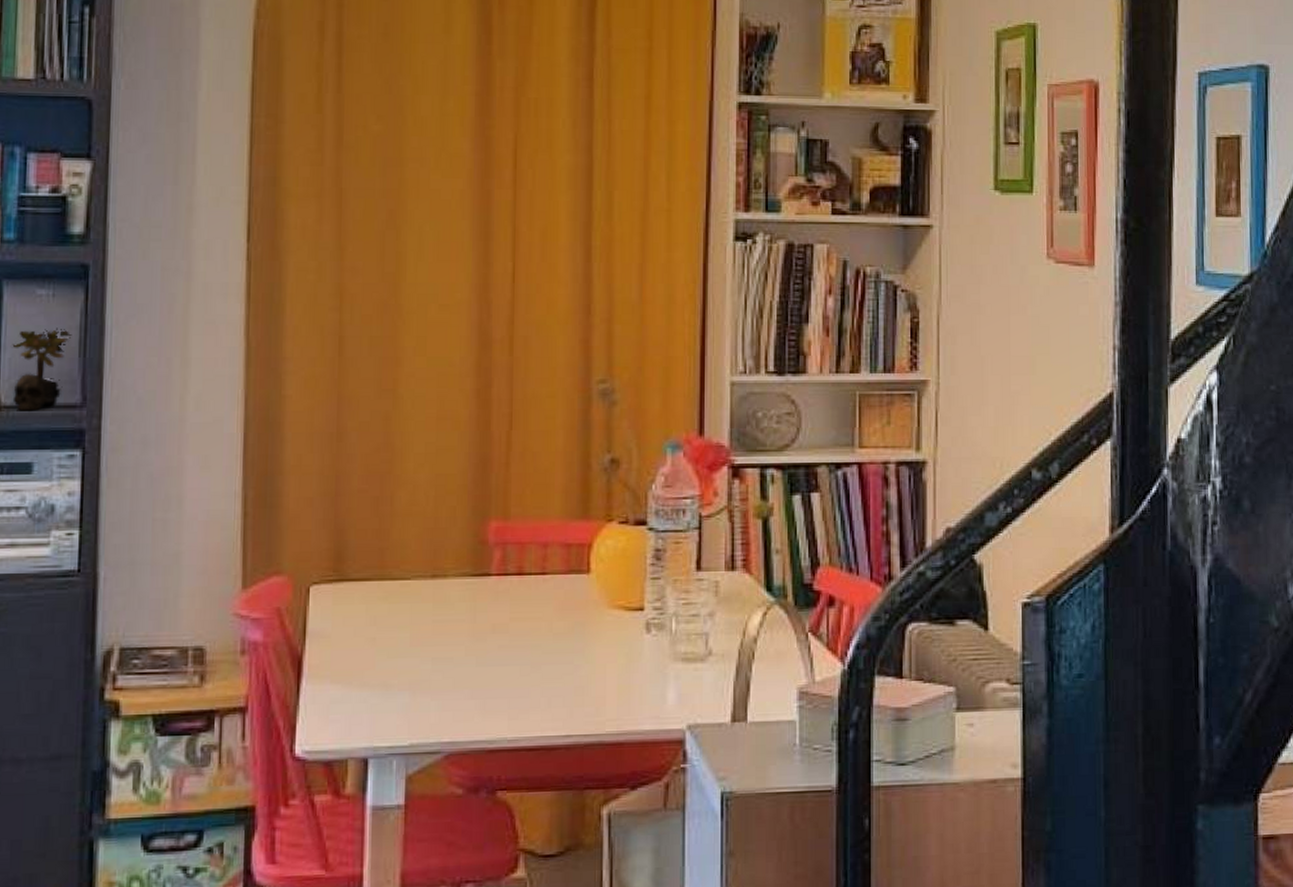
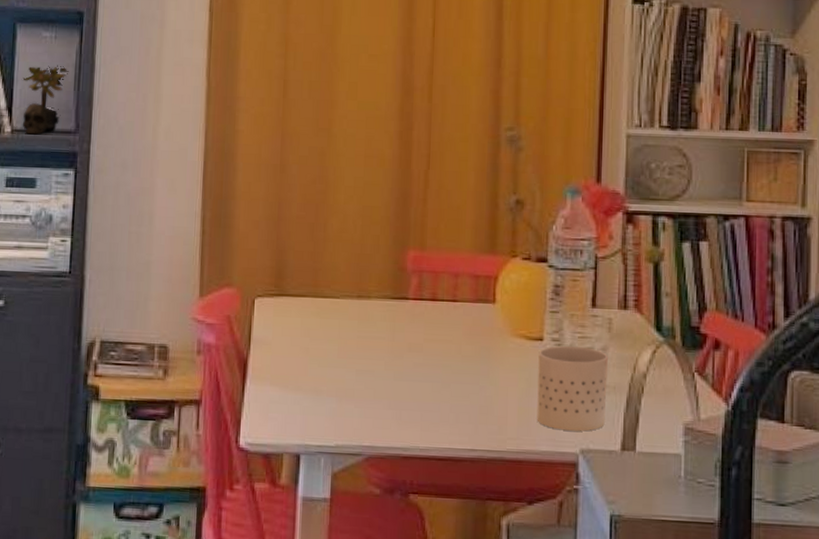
mug: none [638,613,715,706] -> present [537,345,608,432]

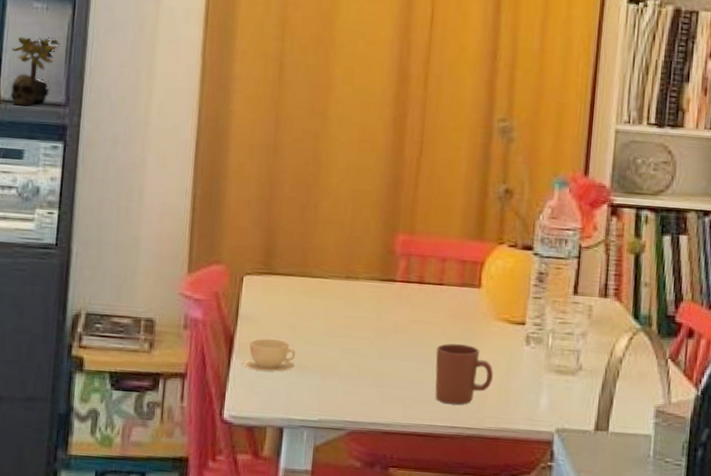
teacup: none [255,362,310,396] -> present [241,338,296,372]
mug: none [452,362,512,426] -> present [435,343,493,405]
mug: present [537,345,608,432] -> none [515,330,587,412]

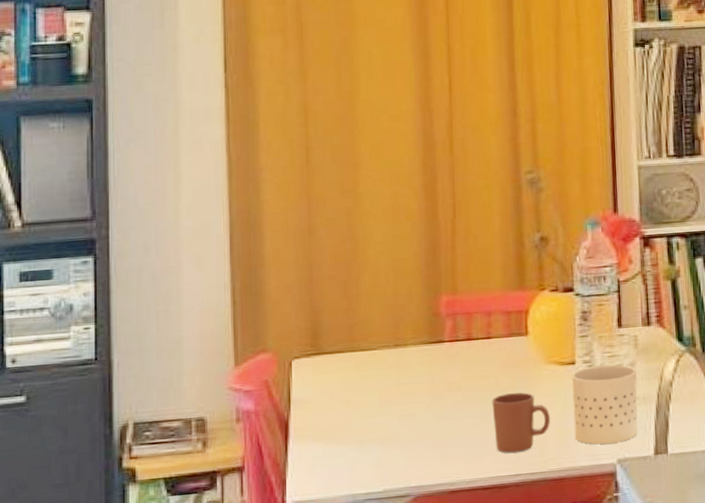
succulent plant: present [11,37,60,106] -> none [30,154,81,227]
teacup: present [241,338,296,372] -> none [299,417,354,452]
mug: none [515,330,587,412] -> present [572,364,638,445]

